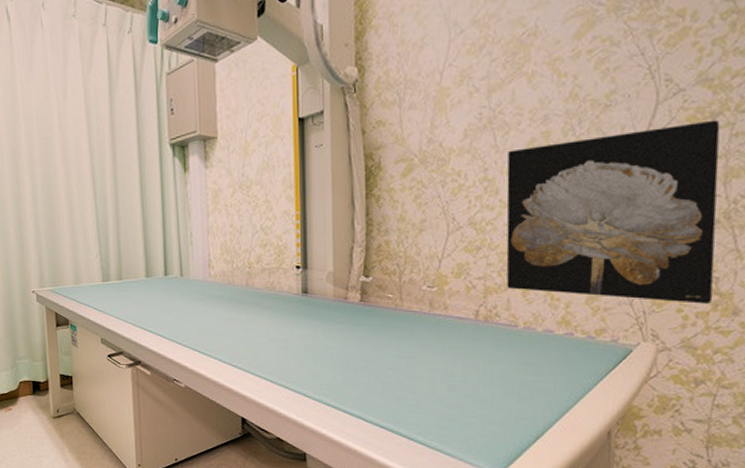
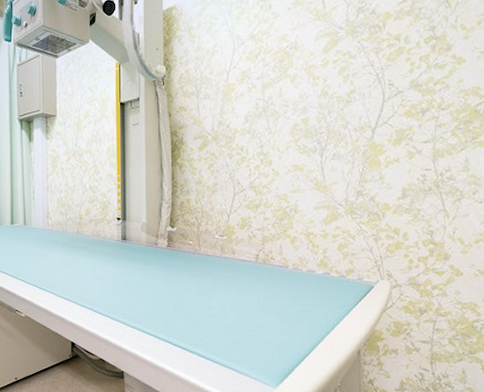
wall art: present [506,120,720,304] -> none [278,114,430,251]

